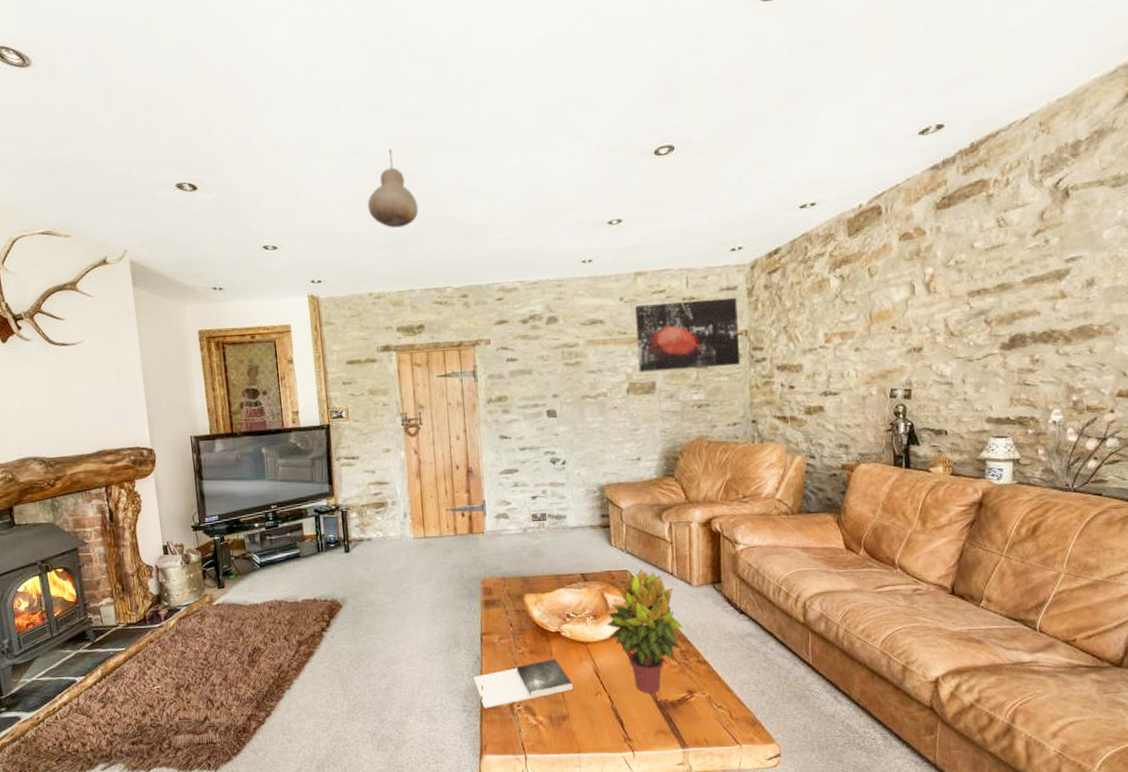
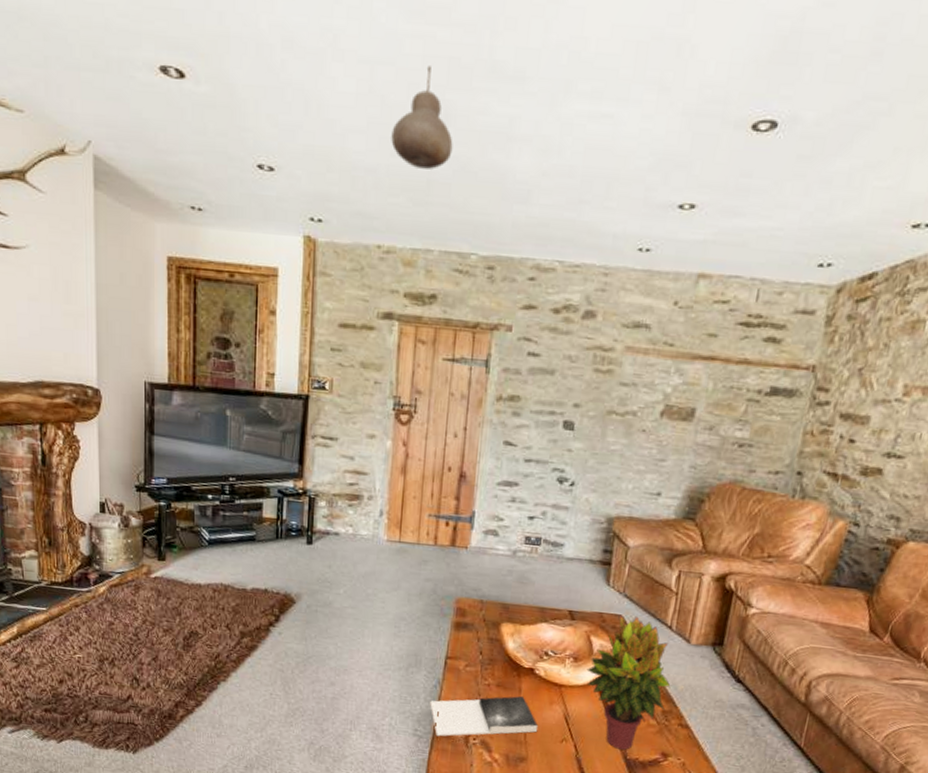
wall art: present [635,297,741,373] -> none [679,314,812,406]

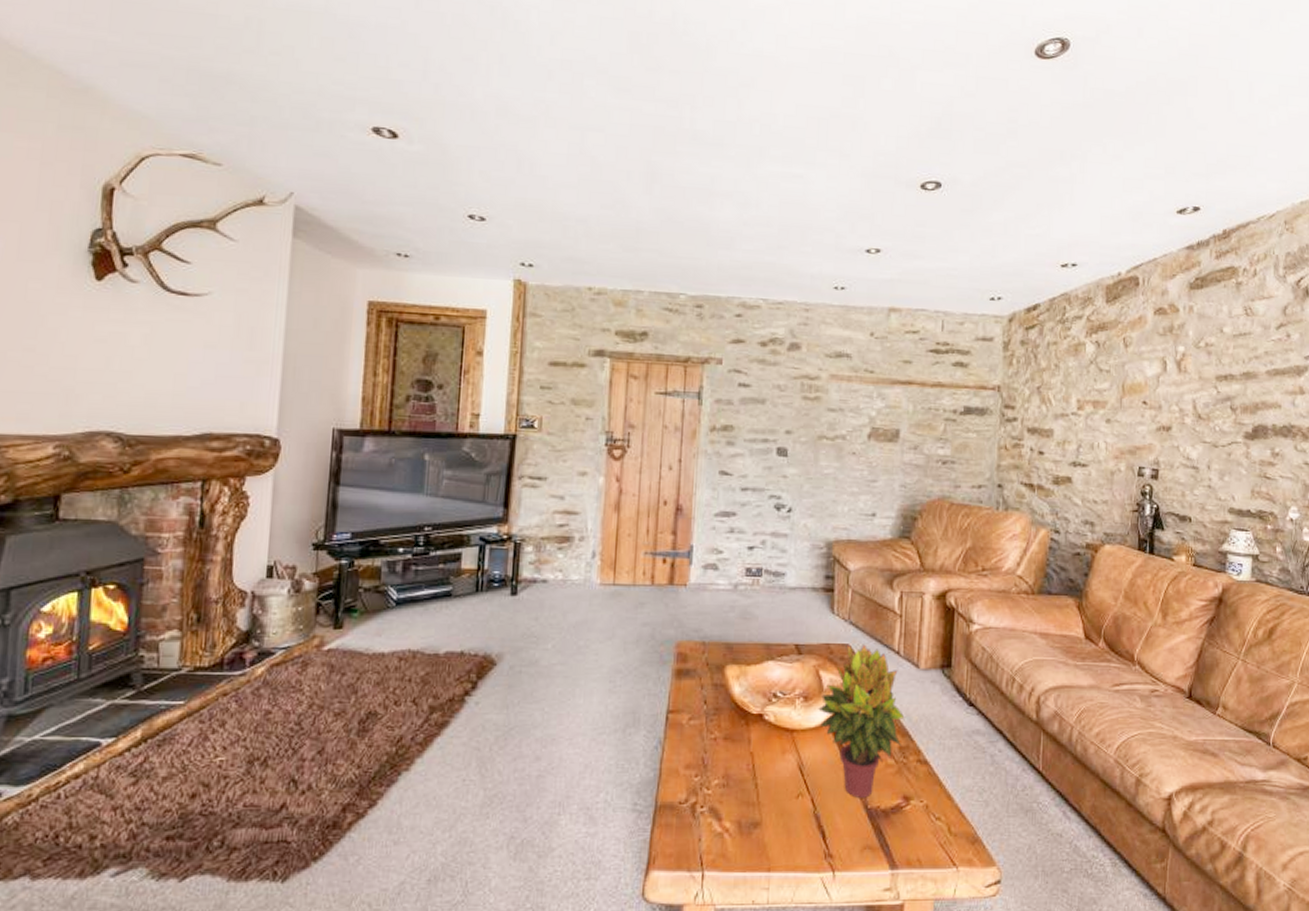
pendant light: present [391,66,453,169] -> none [601,133,660,220]
book: present [430,696,539,737] -> none [650,749,772,809]

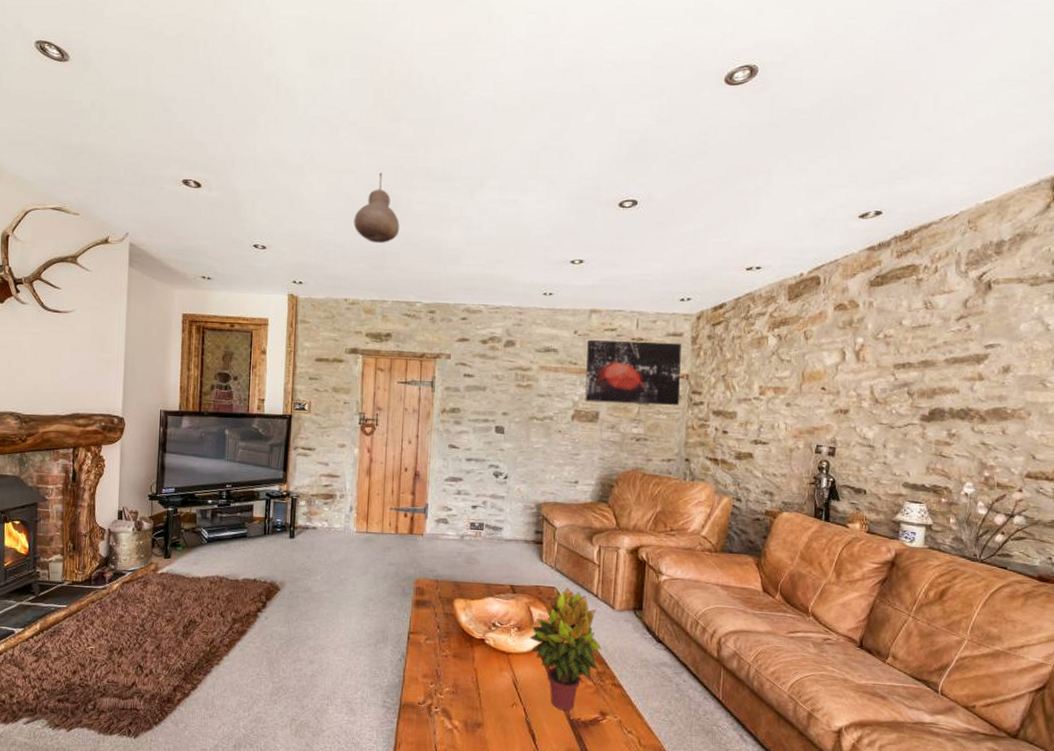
pendant light: none [601,133,660,220] -> present [354,172,400,243]
wall art: none [883,344,992,423] -> present [585,340,682,406]

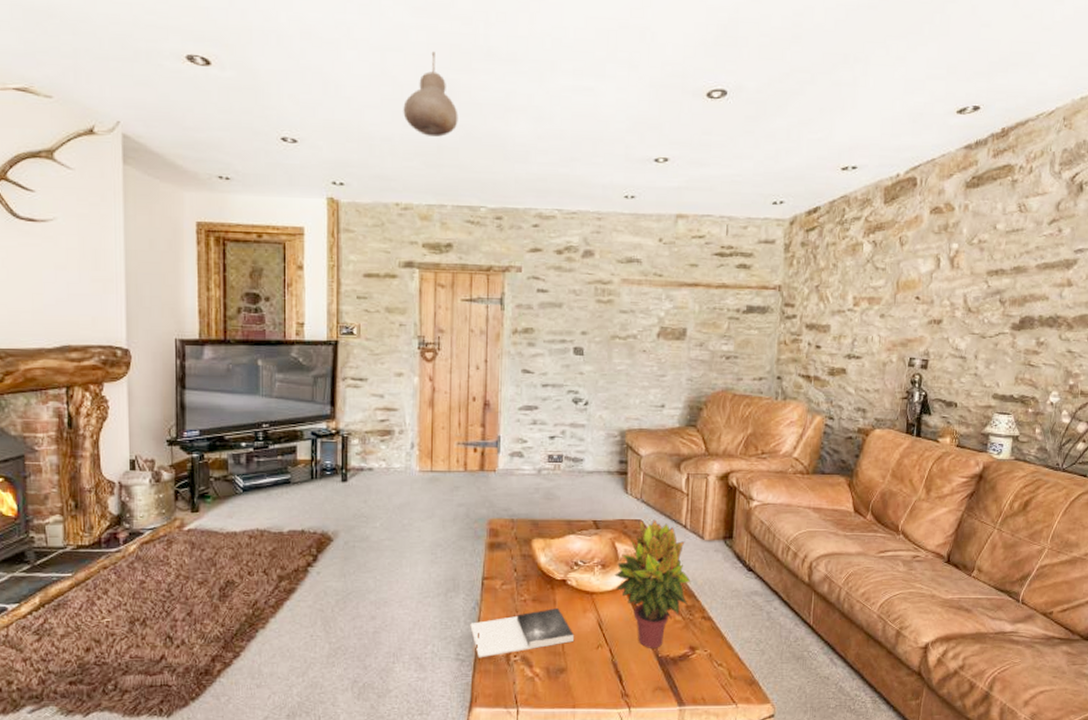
book: none [396,665,491,707] -> present [470,608,575,658]
wall art: present [585,340,682,406] -> none [671,249,774,320]

